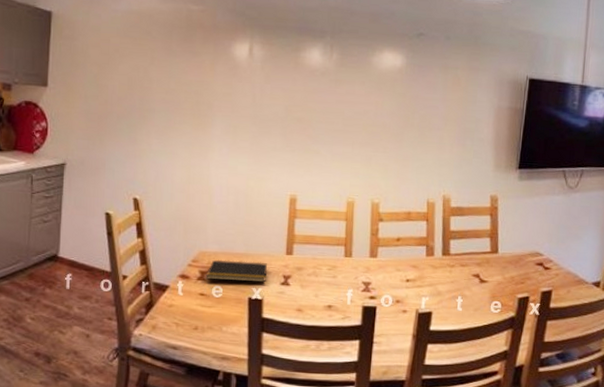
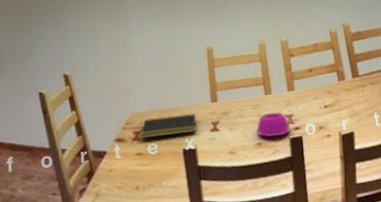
bowl: none [329,276,366,303] -> present [256,112,291,137]

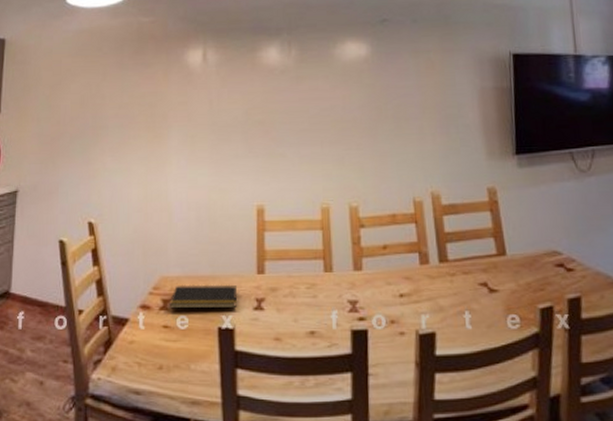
bowl: present [256,112,291,137] -> none [310,296,354,326]

